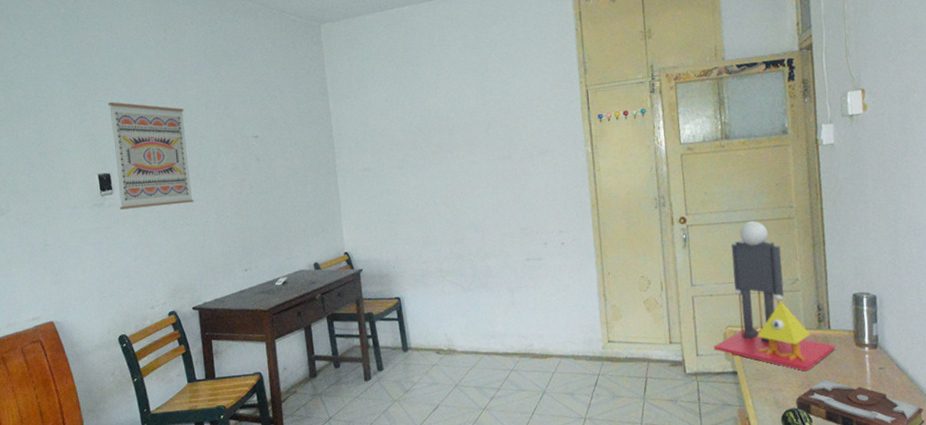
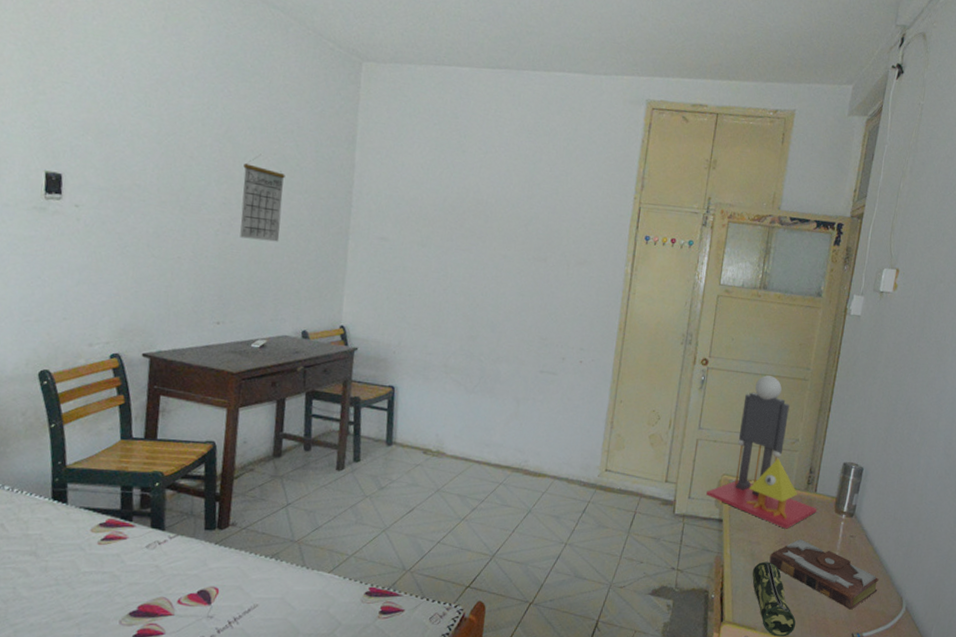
wall art: present [108,102,194,210] -> none [67,87,174,231]
calendar: none [243,121,282,195] -> present [240,154,285,242]

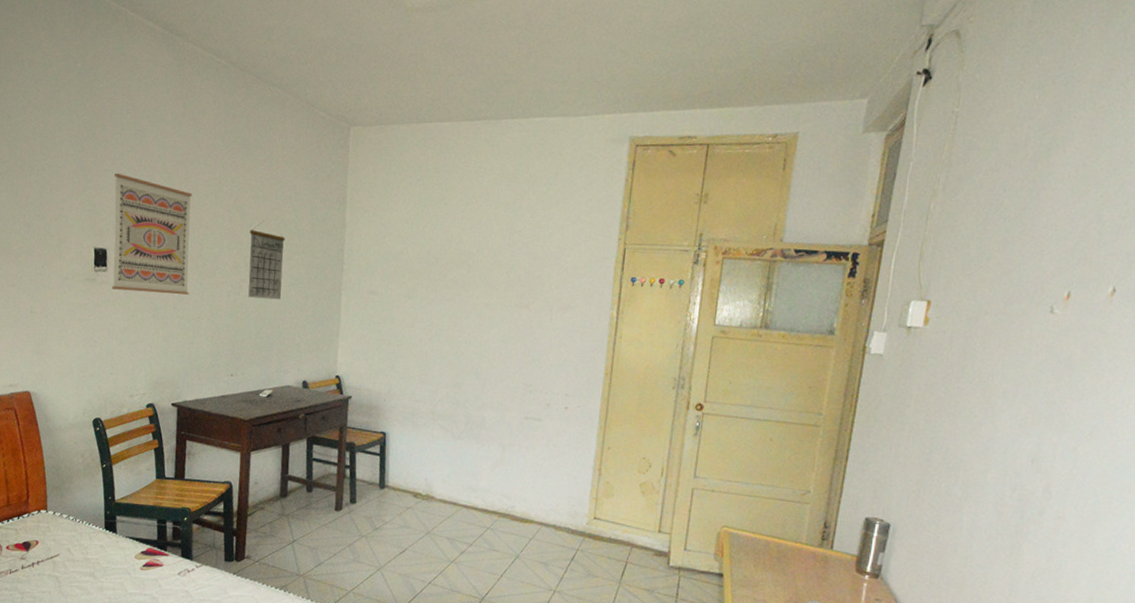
wall art: none [67,87,174,231] -> present [111,174,192,295]
desk lamp: present [706,375,818,529] -> none [704,421,835,588]

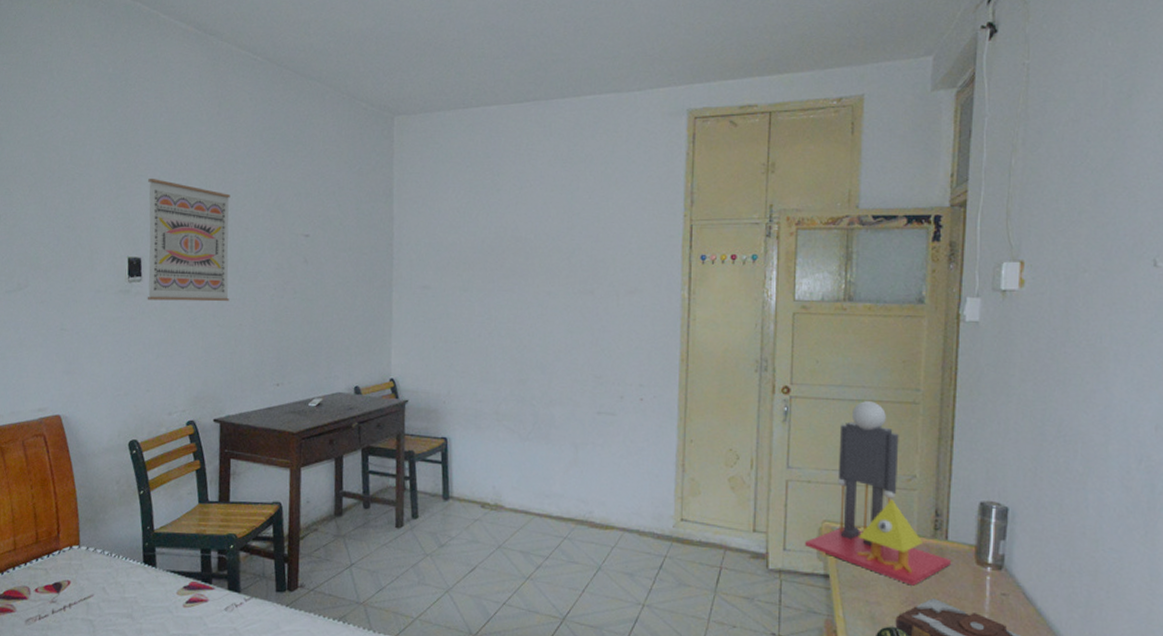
calendar: present [248,220,285,300] -> none [292,218,330,301]
desk lamp: none [704,421,835,588] -> present [805,401,952,586]

